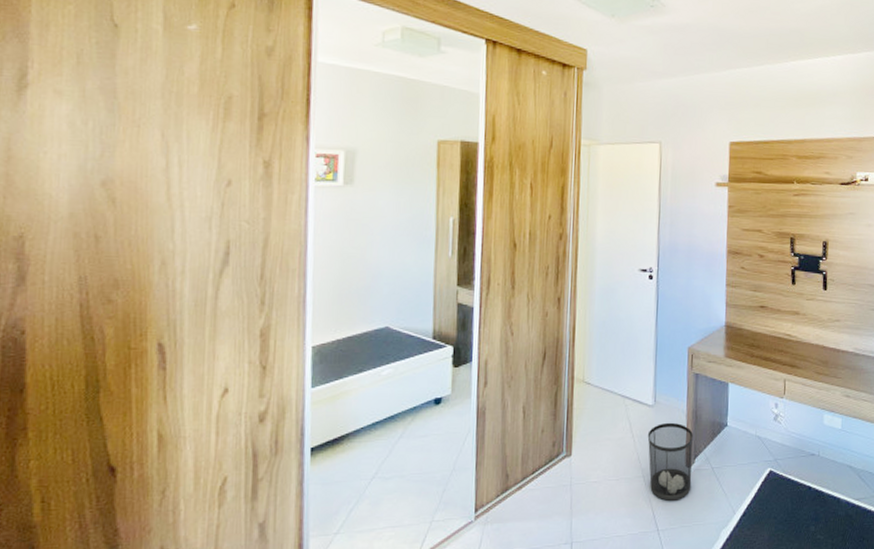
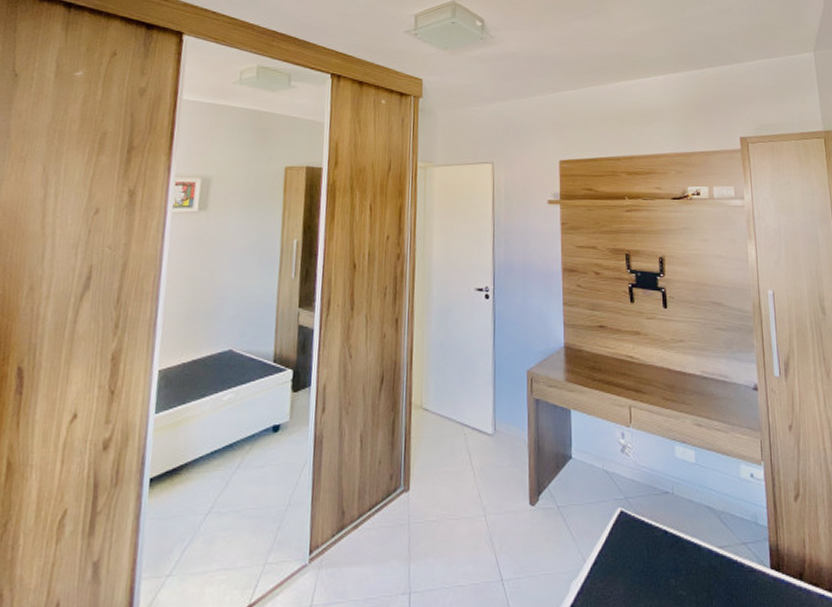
waste bin: present [647,422,693,501] -> none [488,453,537,545]

